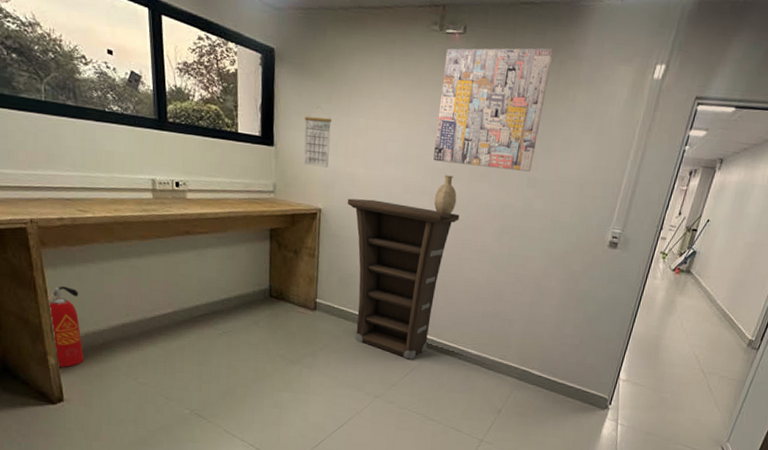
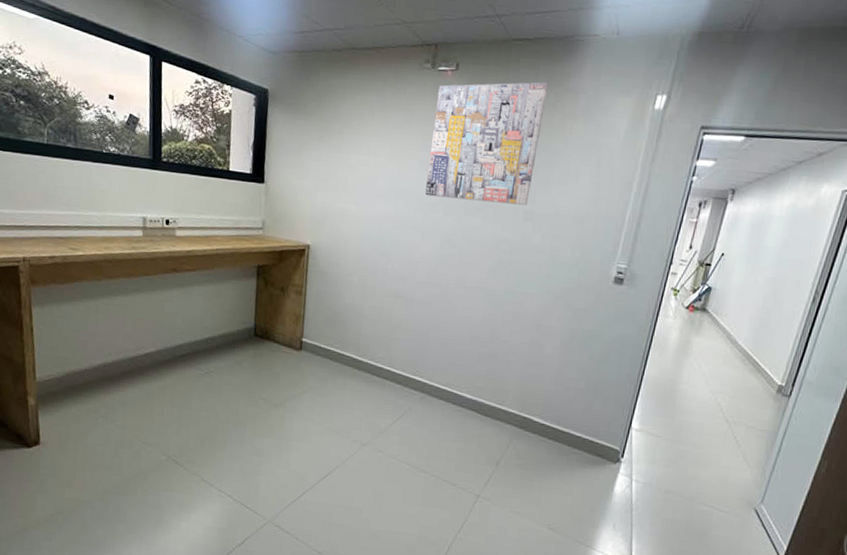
fire extinguisher: present [46,286,84,368] -> none [32,324,64,409]
calendar: present [303,107,331,168] -> none [293,145,322,204]
cabinet: present [347,198,460,360] -> none [336,234,453,404]
decorative vase: present [434,175,457,216] -> none [426,209,450,251]

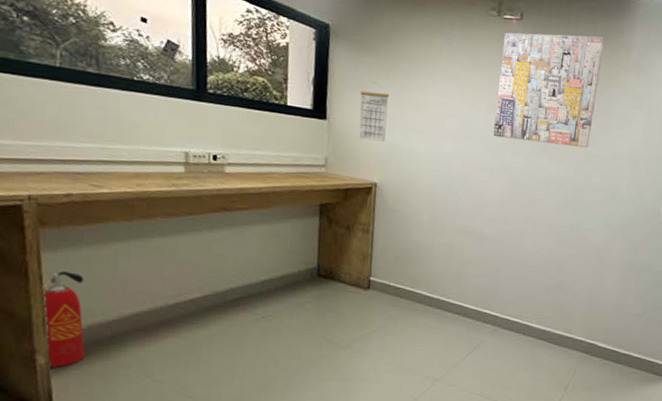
fire extinguisher: none [32,324,64,409] -> present [41,271,85,368]
calendar: none [293,145,322,204] -> present [358,83,389,142]

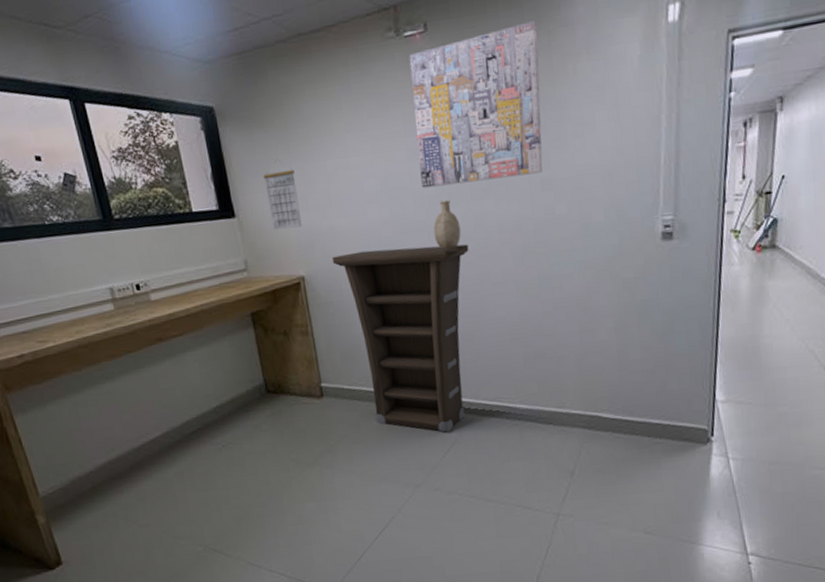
fire extinguisher: present [41,271,85,368] -> none [22,431,76,526]
cabinet: none [404,172,521,338] -> present [331,244,469,433]
decorative vase: none [494,150,518,190] -> present [433,200,461,250]

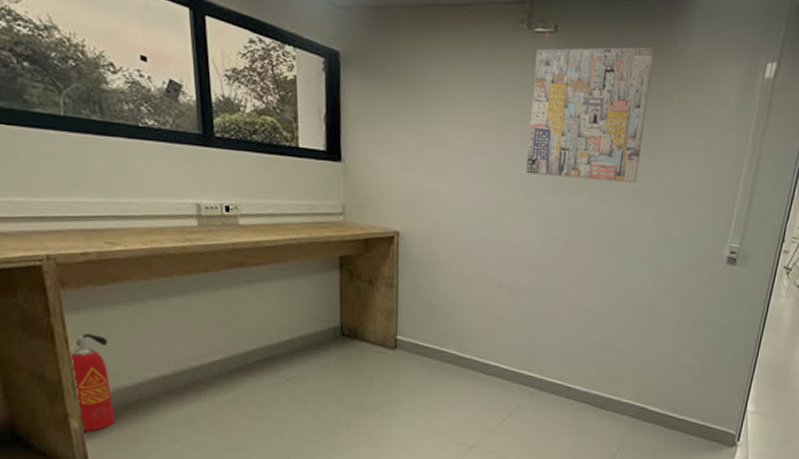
fire extinguisher: none [22,431,76,526] -> present [67,333,115,432]
calendar: present [263,160,302,230] -> none [376,117,408,184]
cabinet: present [331,244,469,433] -> none [429,218,559,401]
decorative vase: present [433,200,461,250] -> none [529,189,555,234]

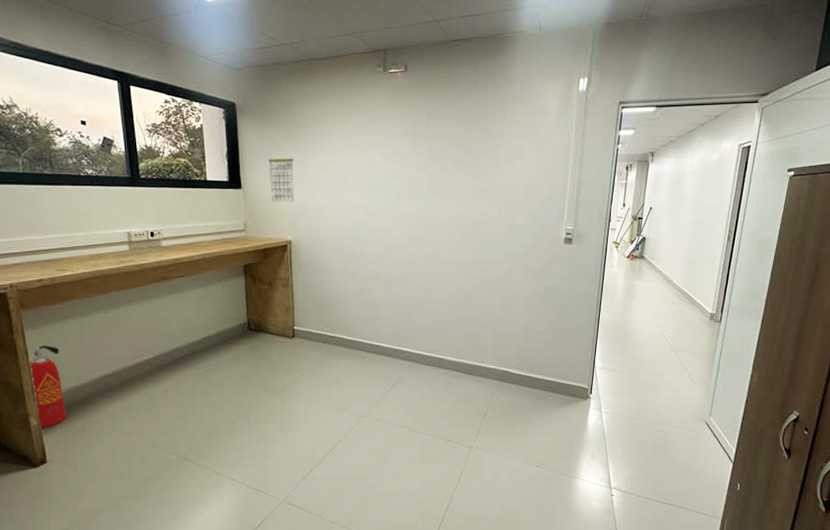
calendar: none [376,117,408,184] -> present [268,149,294,202]
wall art: present [526,46,655,183] -> none [391,75,487,185]

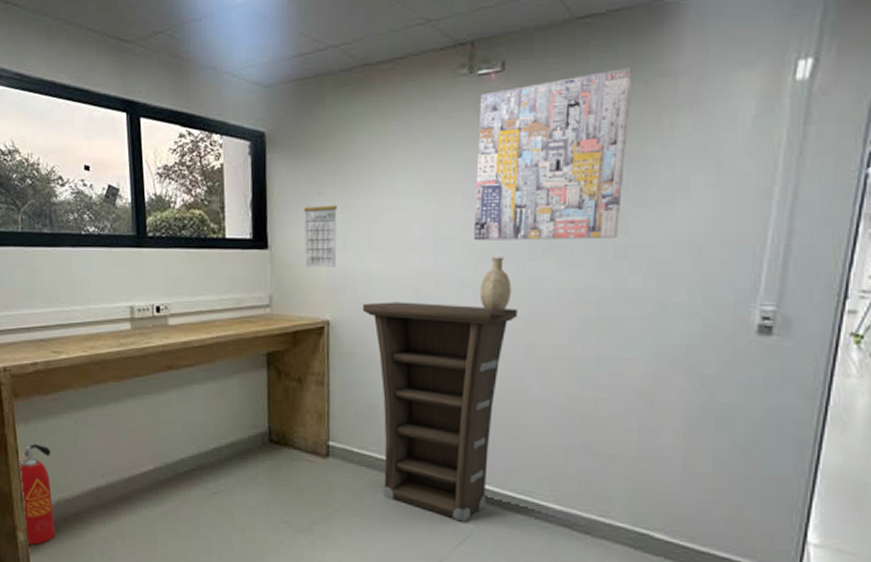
cabinet: none [315,226,422,375] -> present [362,302,518,522]
wall art: none [391,75,487,185] -> present [474,67,633,241]
decorative vase: none [396,196,417,232] -> present [479,257,512,312]

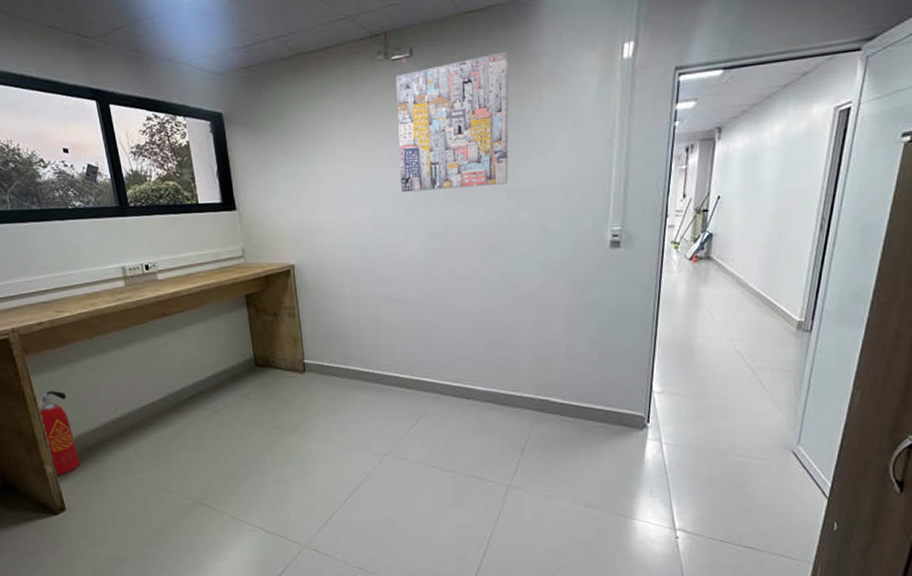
calendar: present [304,194,337,267] -> none [263,162,294,223]
cabinet: present [362,302,518,522] -> none [319,243,440,409]
decorative vase: present [479,257,512,312] -> none [409,204,434,247]

